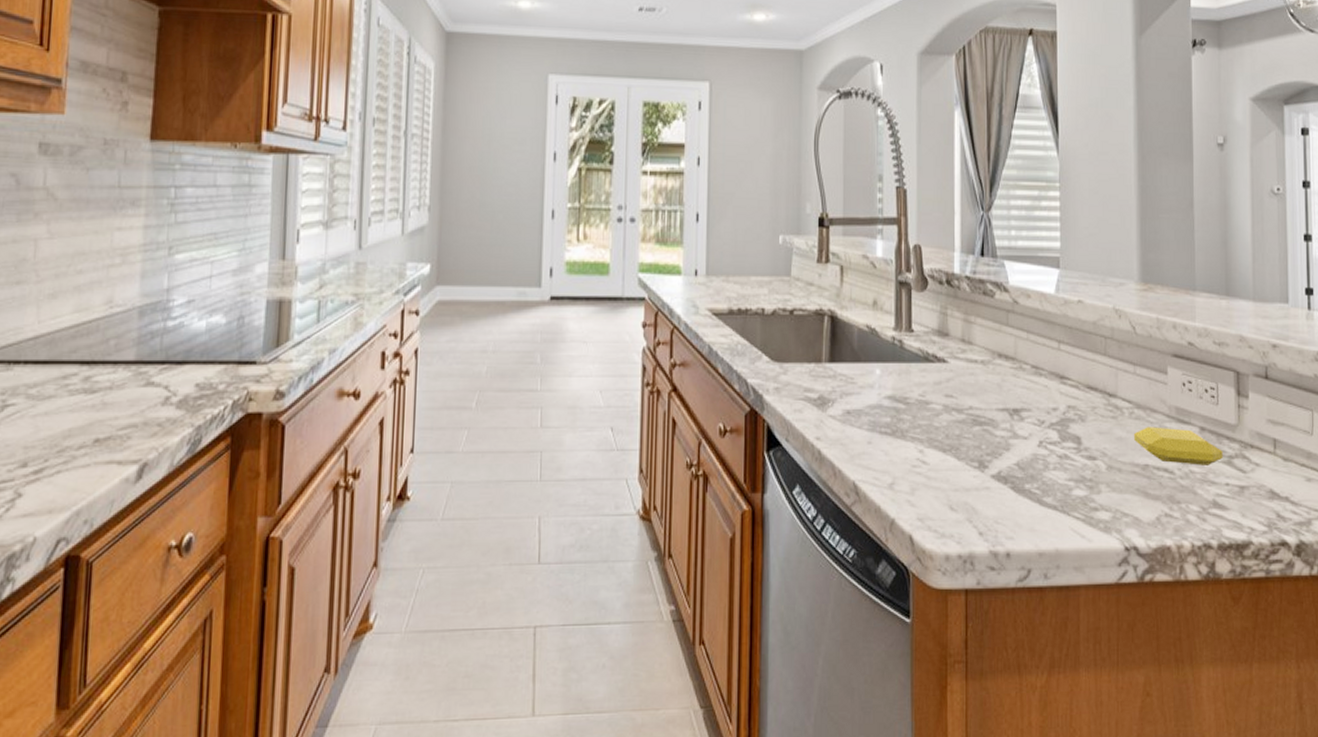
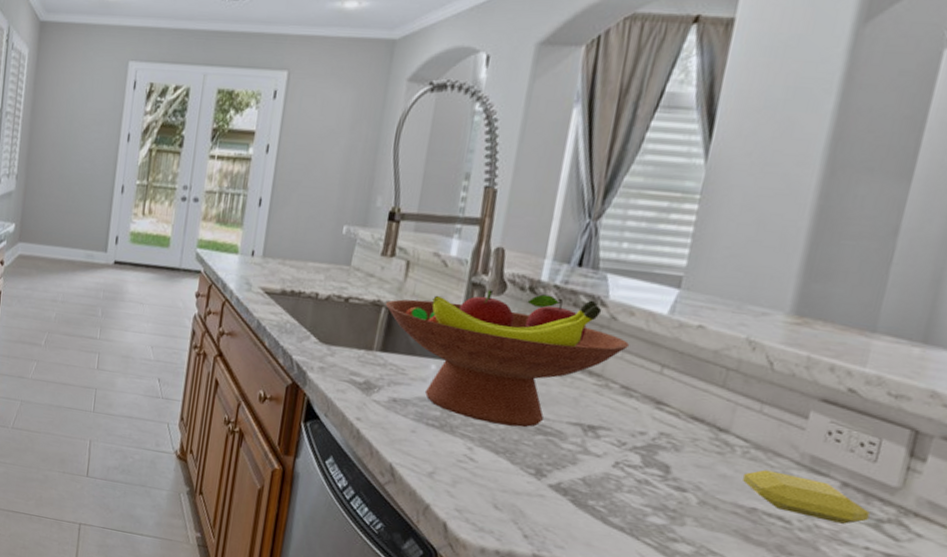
fruit bowl: none [827,285,1032,421] -> present [385,288,630,428]

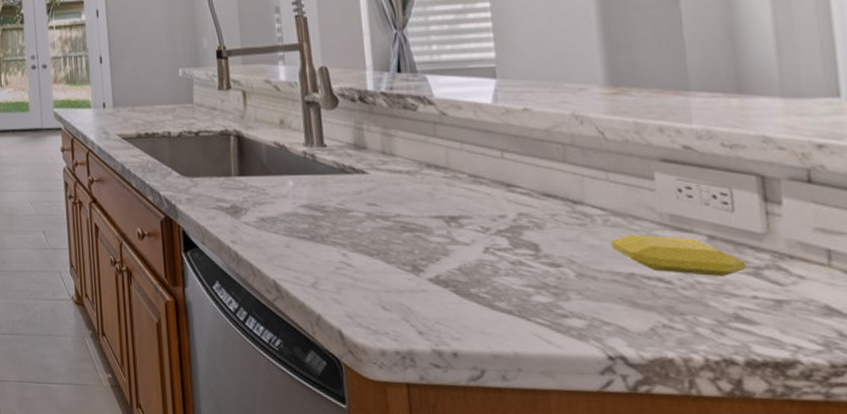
fruit bowl: present [385,288,630,428] -> none [232,101,466,228]

